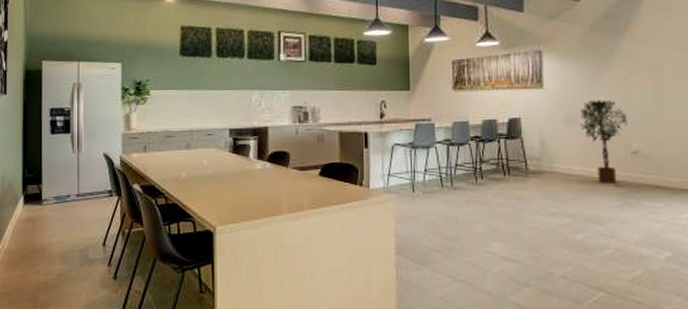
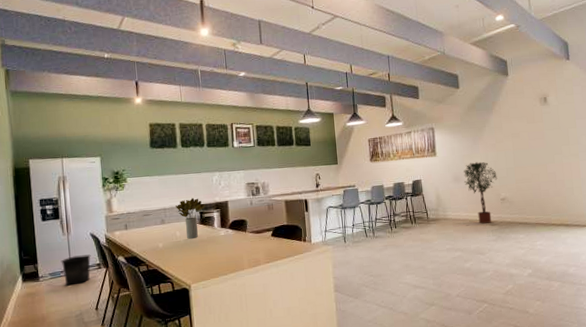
waste bin: none [68,178,102,212] -> present [60,254,91,285]
flower bouquet: none [204,119,241,171] -> present [175,197,206,240]

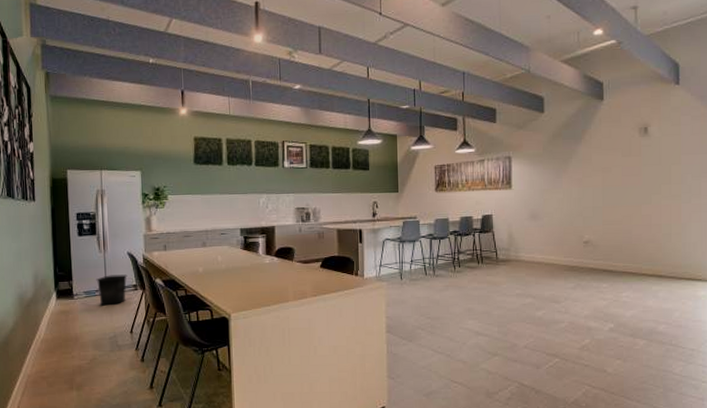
flower bouquet: present [175,197,206,240] -> none [217,220,251,266]
potted tree: present [464,162,498,224] -> none [542,198,582,268]

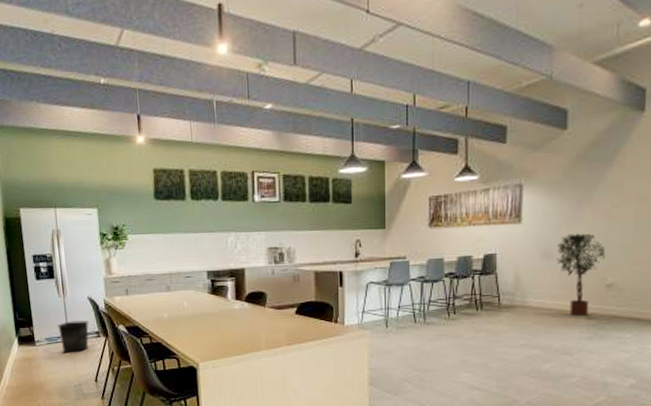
potted tree: none [542,198,582,268] -> present [557,233,606,316]

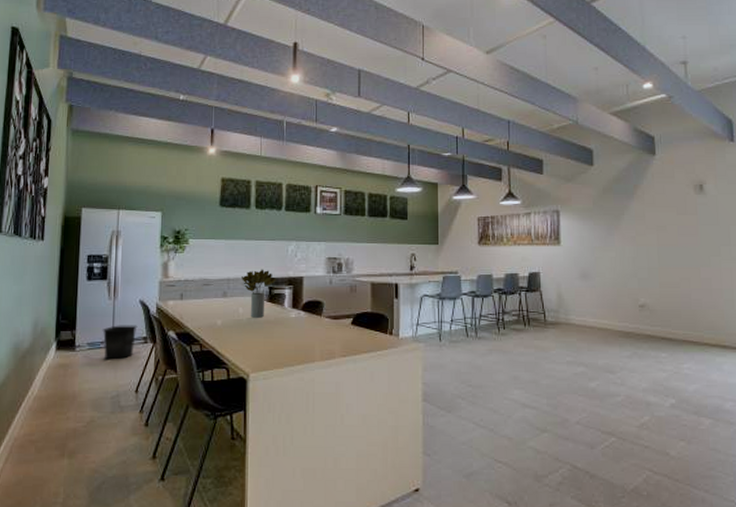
flower bouquet: none [182,262,219,312] -> present [240,269,277,319]
potted tree: present [557,233,606,316] -> none [594,257,636,334]

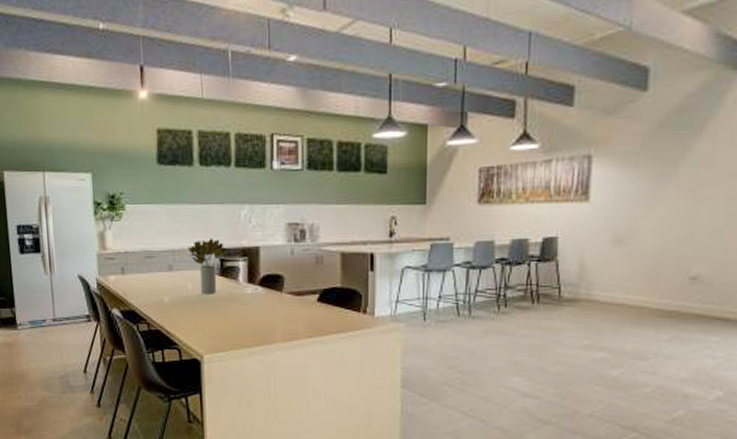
waste bin: present [102,325,138,359] -> none [42,302,79,338]

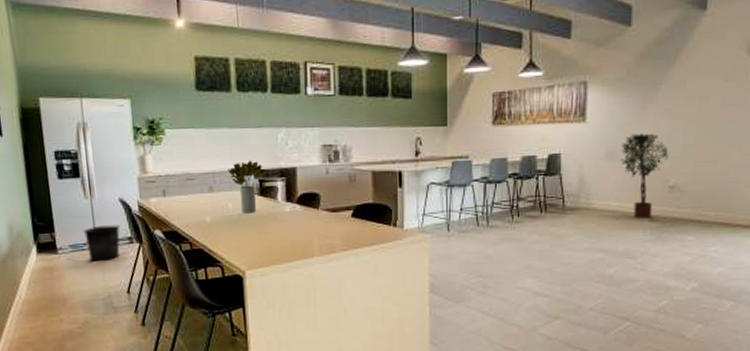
waste bin: none [42,302,79,338] -> present [83,225,121,261]
potted tree: none [631,215,691,313] -> present [621,133,669,218]

